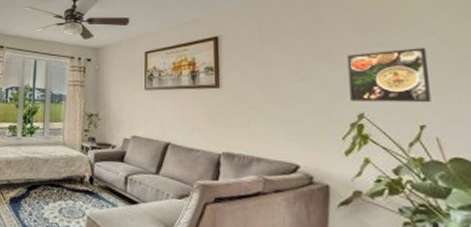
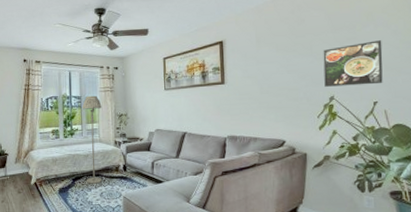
floor lamp: none [43,89,69,197] -> present [82,95,102,184]

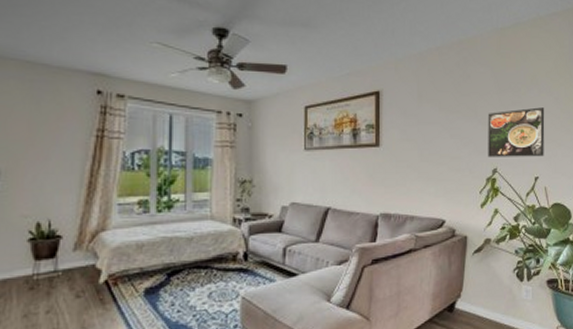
floor lamp: present [82,95,102,184] -> none [186,152,217,280]

